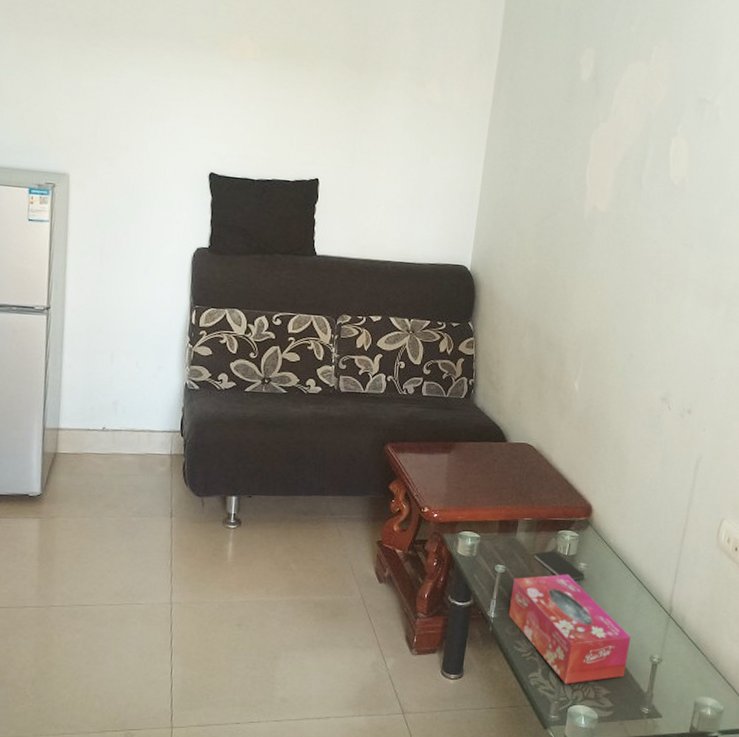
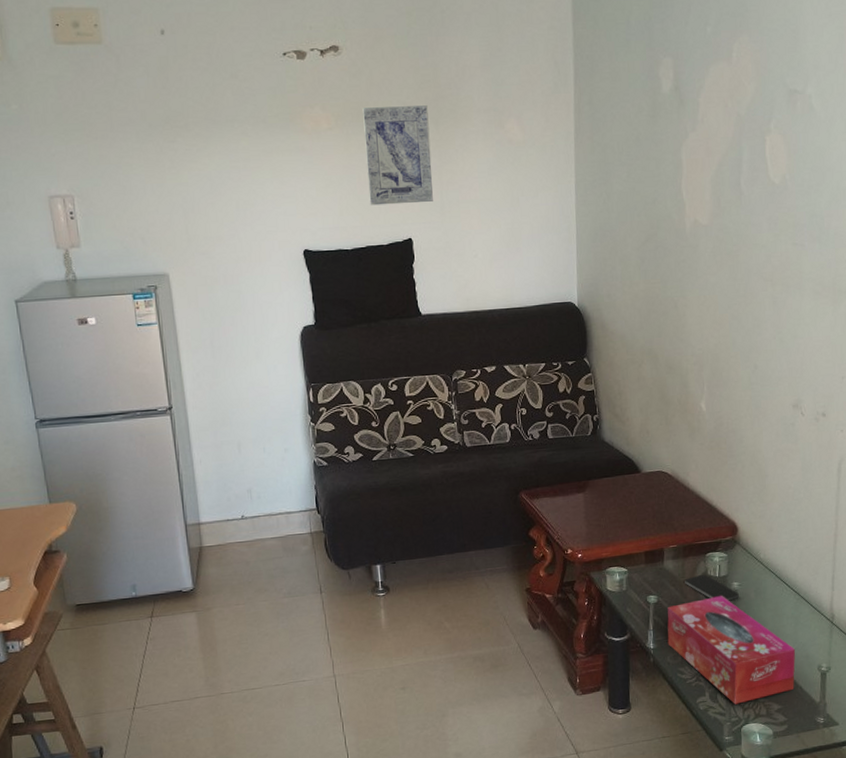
wall art: none [282,45,354,146] -> present [362,105,433,206]

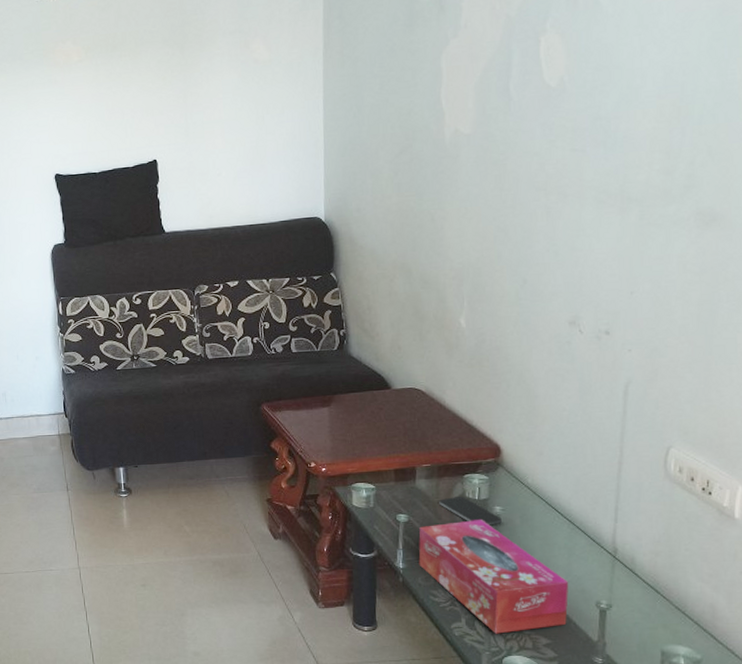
wall art: present [362,105,433,206] -> none [111,32,178,131]

